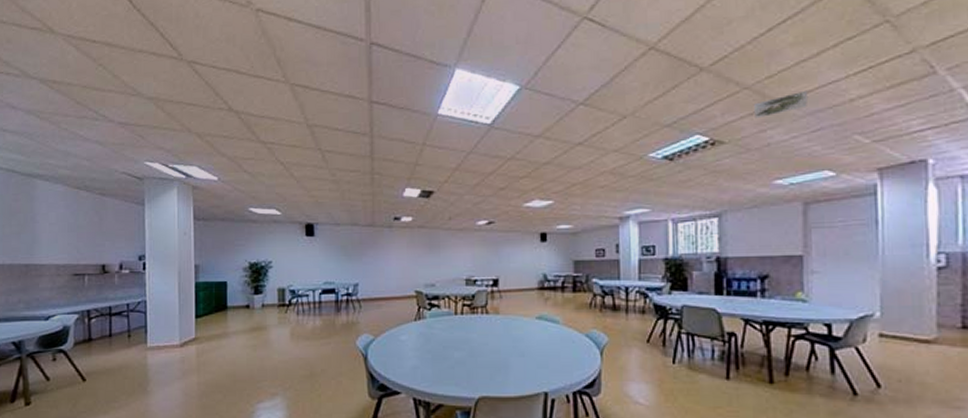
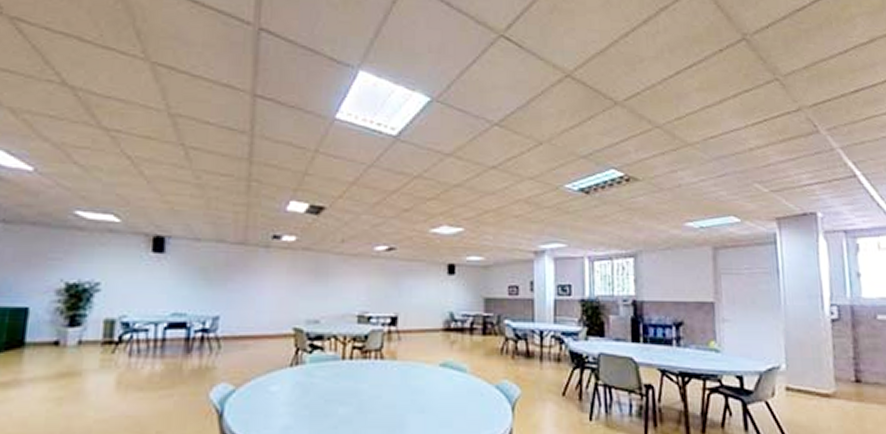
terrain map: present [753,90,809,119] -> none [664,135,714,159]

